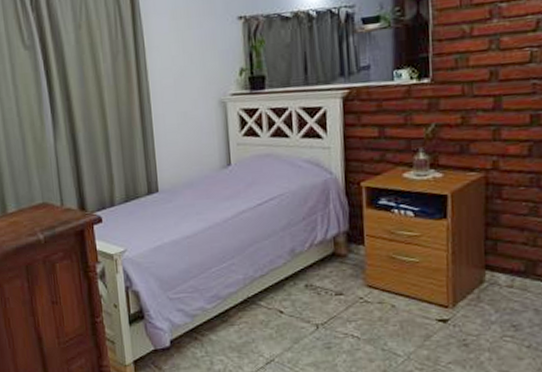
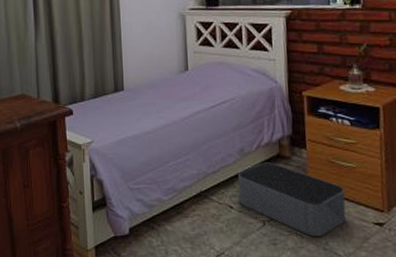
storage bin: none [289,262,407,337] -> present [238,162,346,236]

